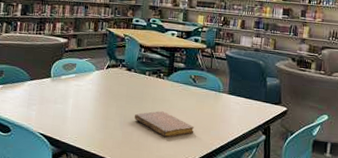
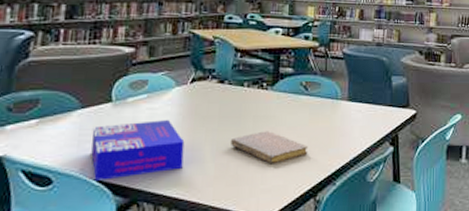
board game: none [36,94,101,134] -> present [91,120,185,181]

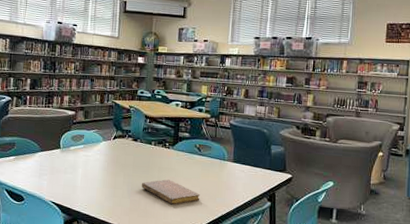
board game: present [91,120,185,181] -> none [47,164,109,202]

